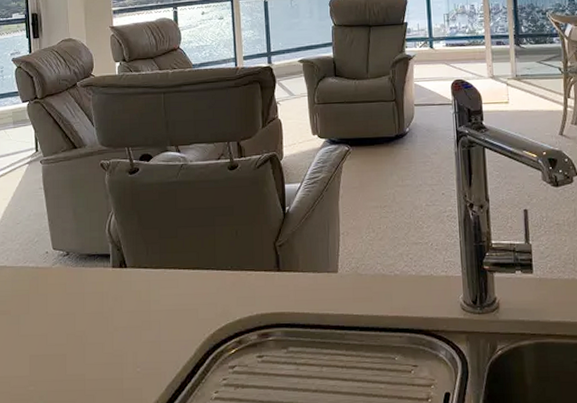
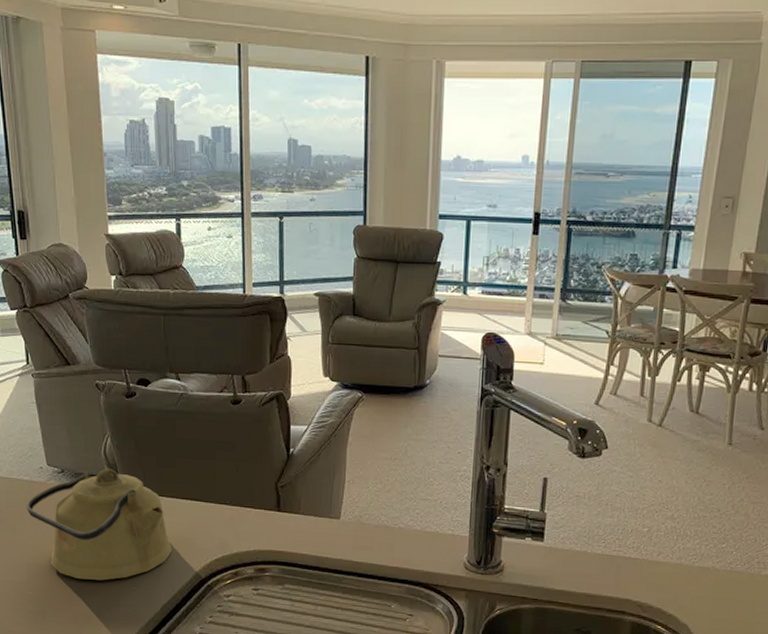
kettle: none [31,246,176,366] -> present [26,468,172,581]

